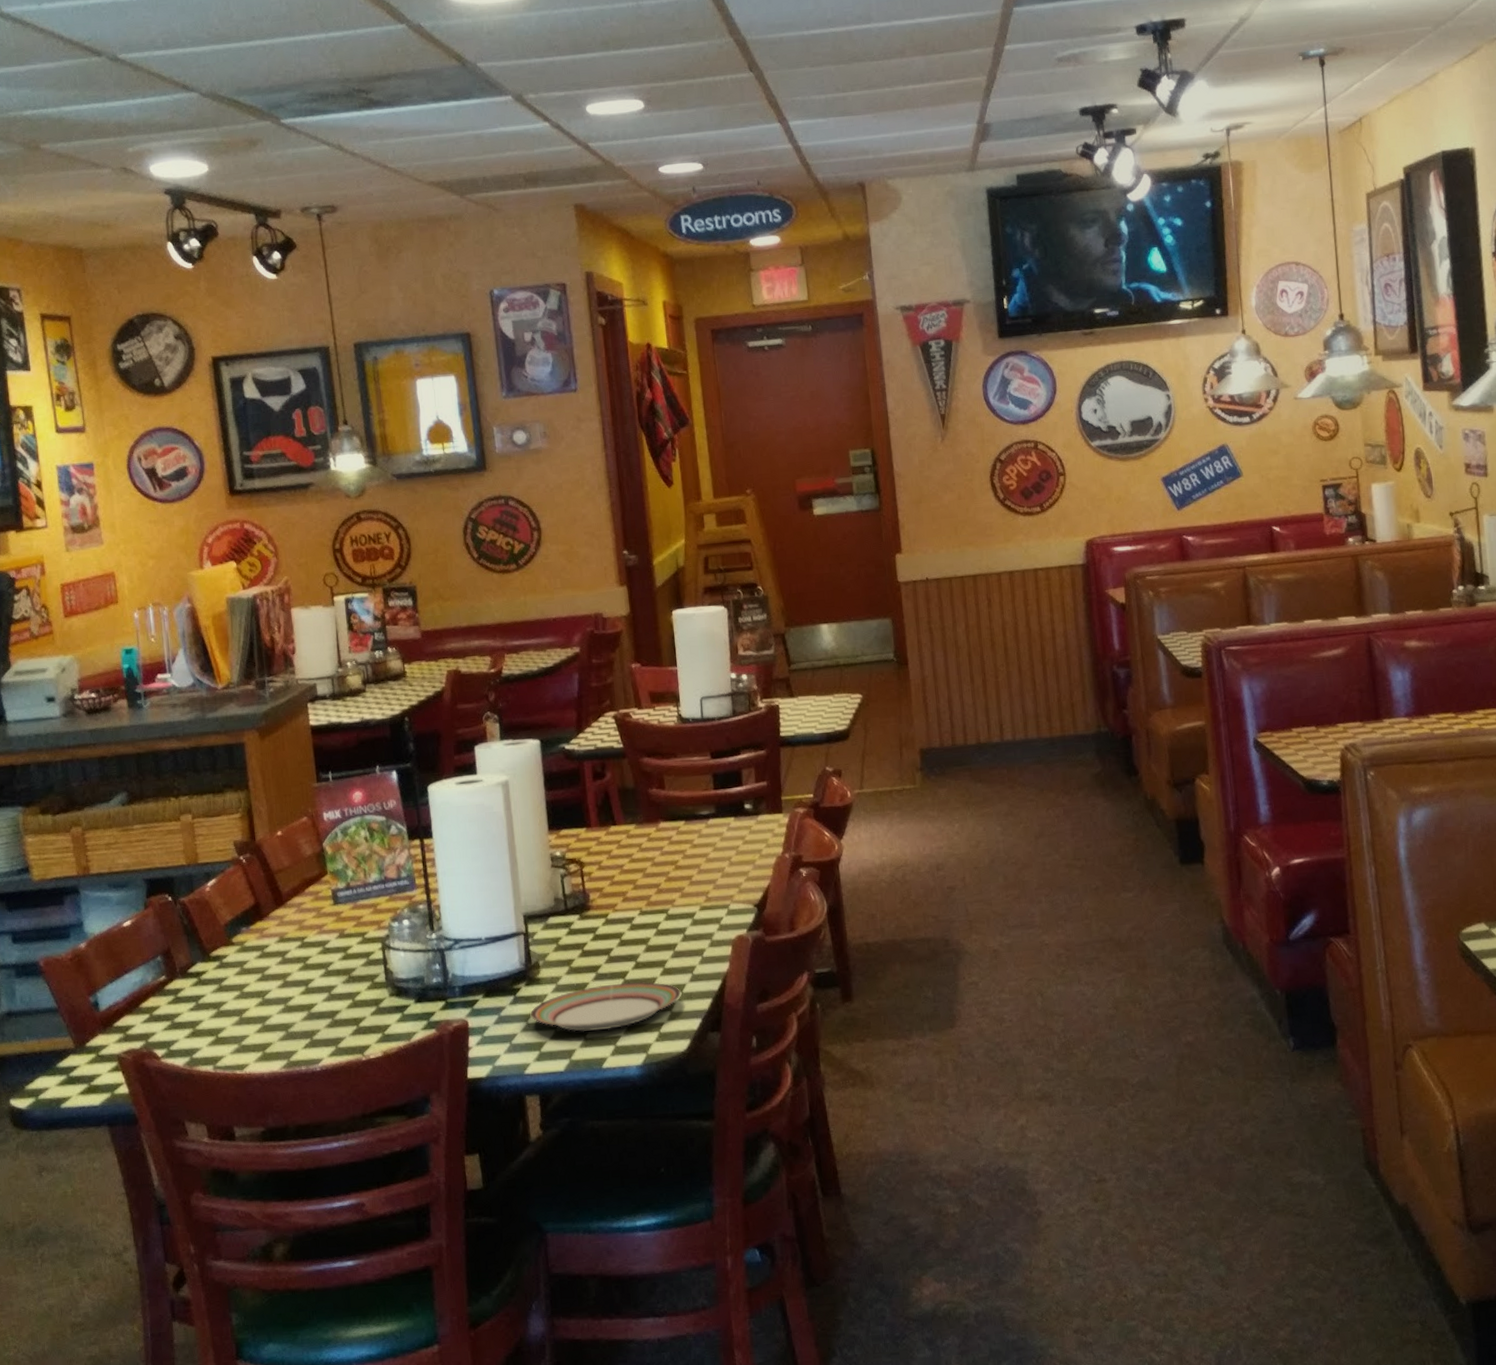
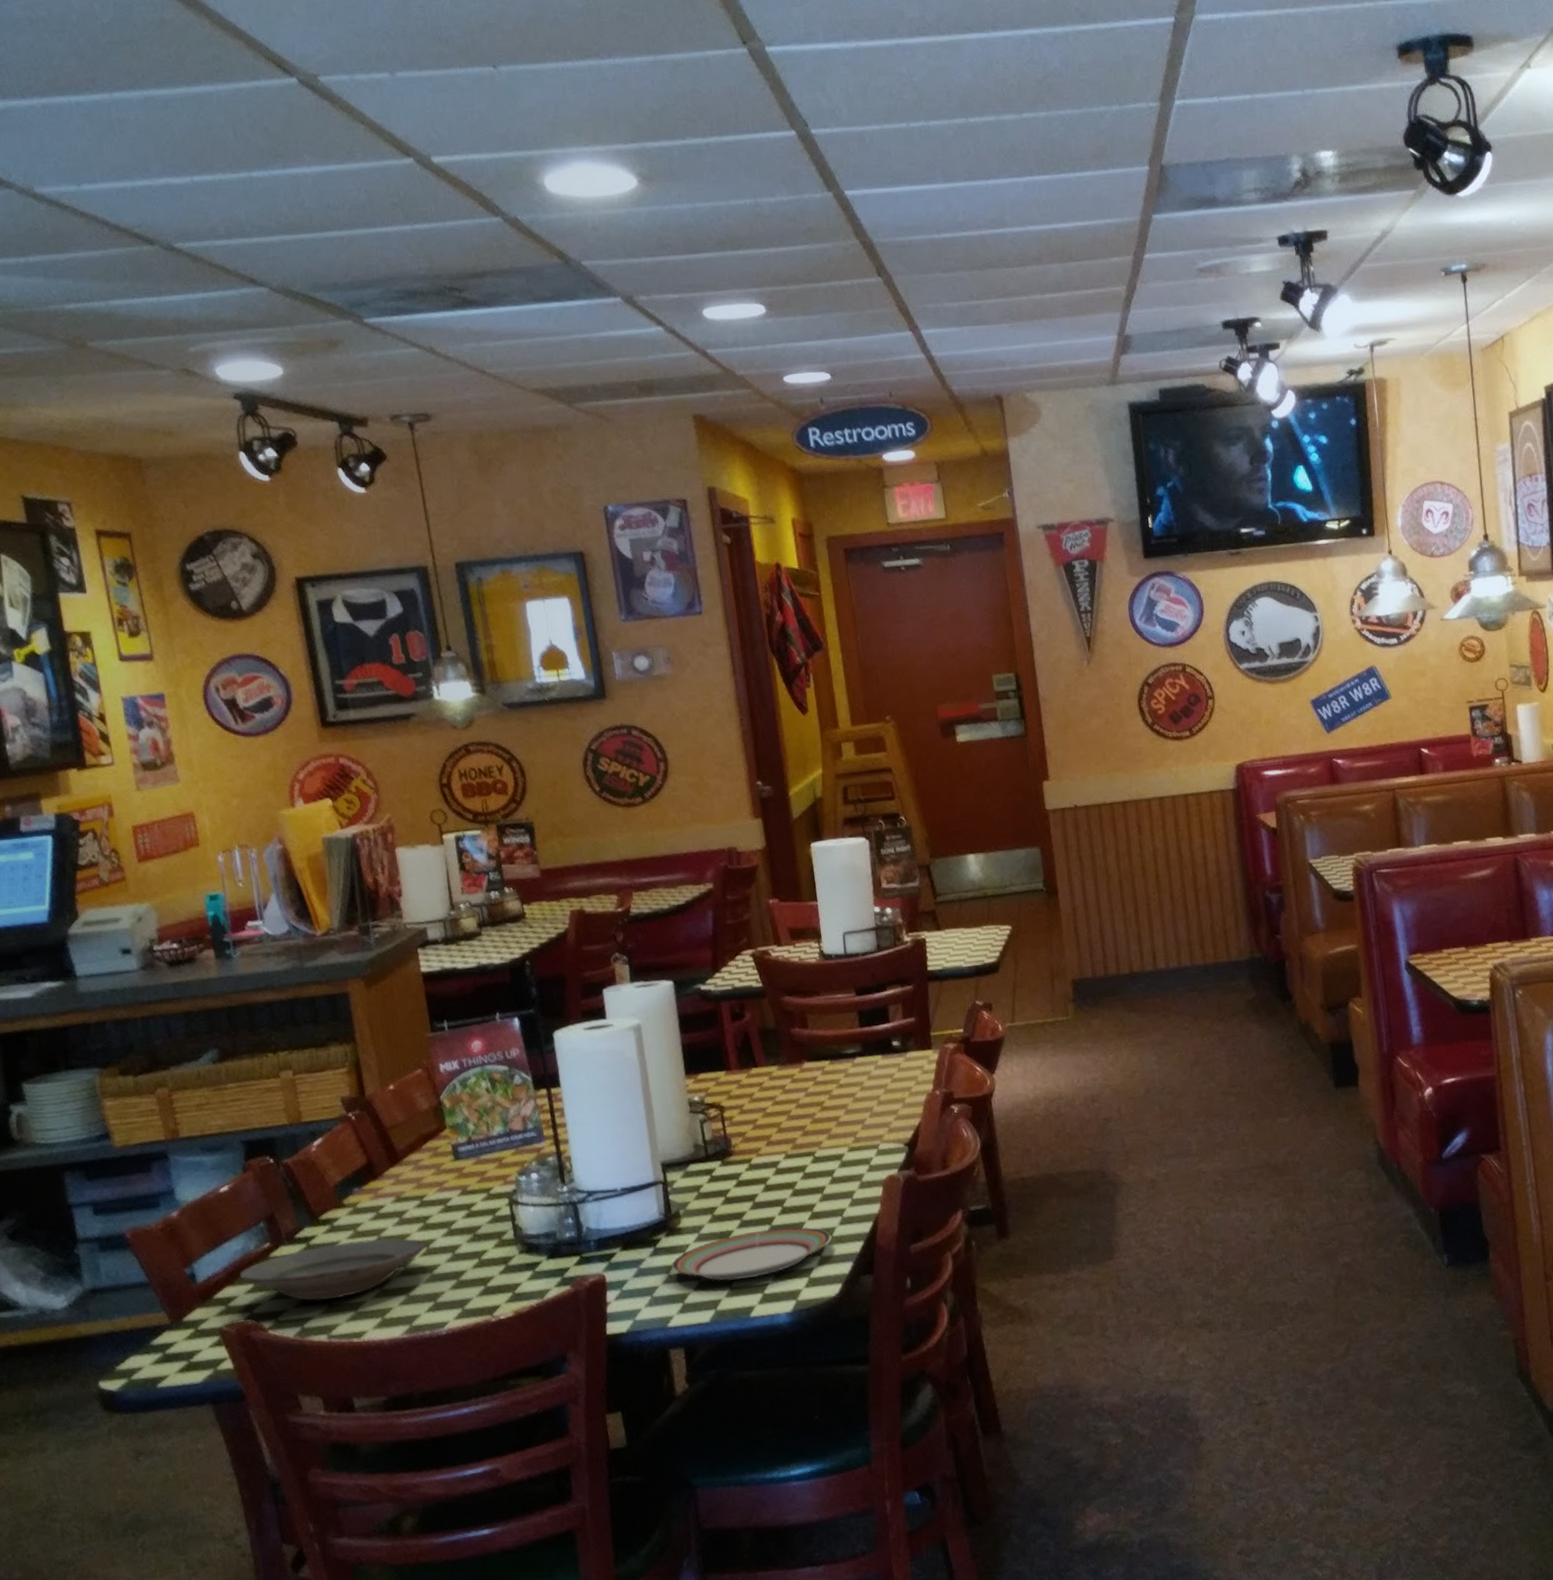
plate: none [137,976,306,1033] -> present [239,1238,427,1301]

